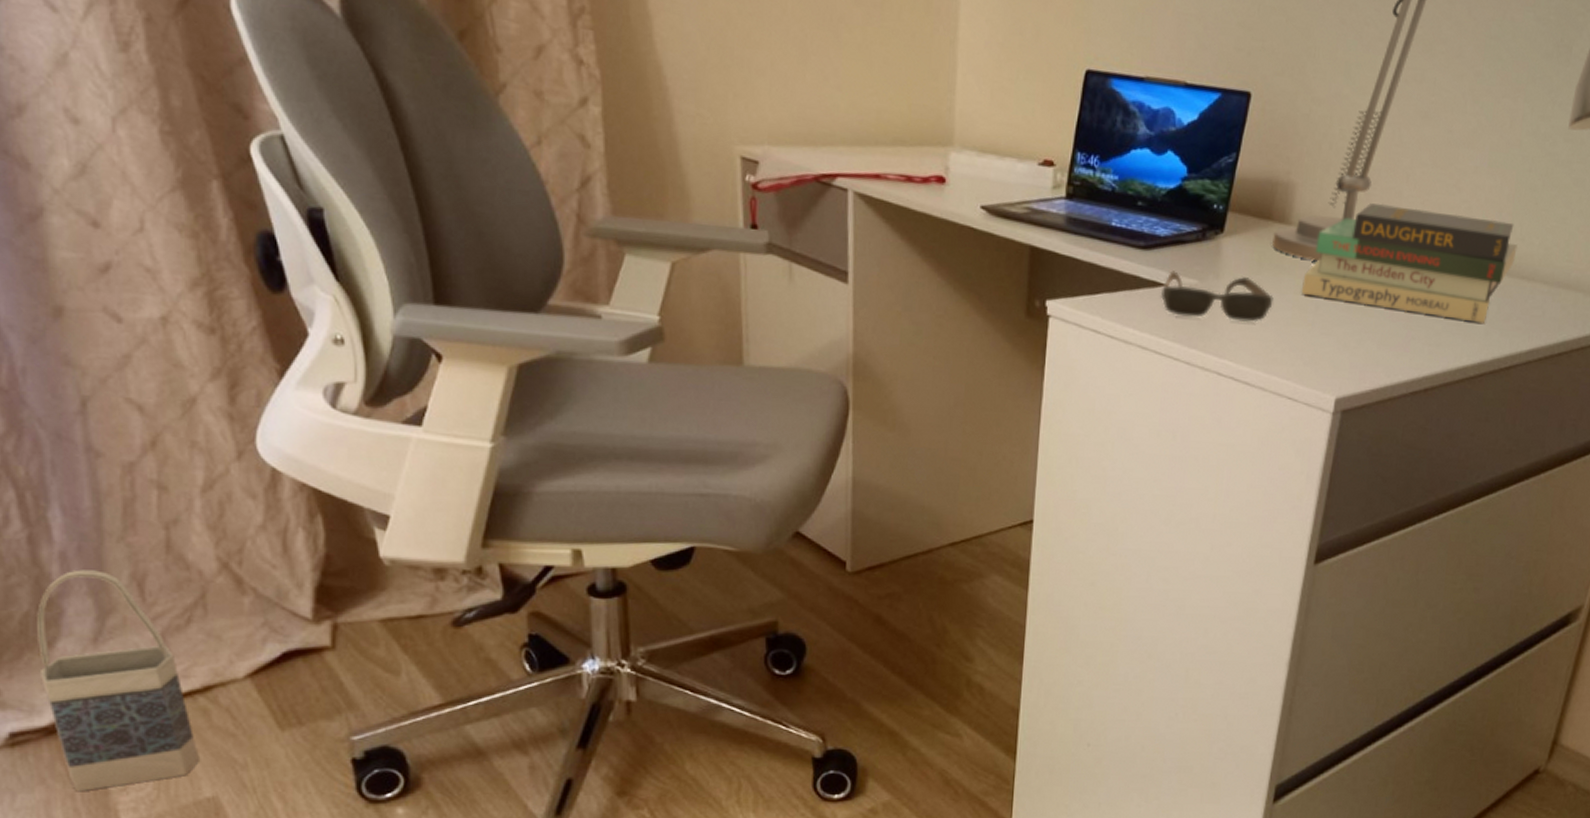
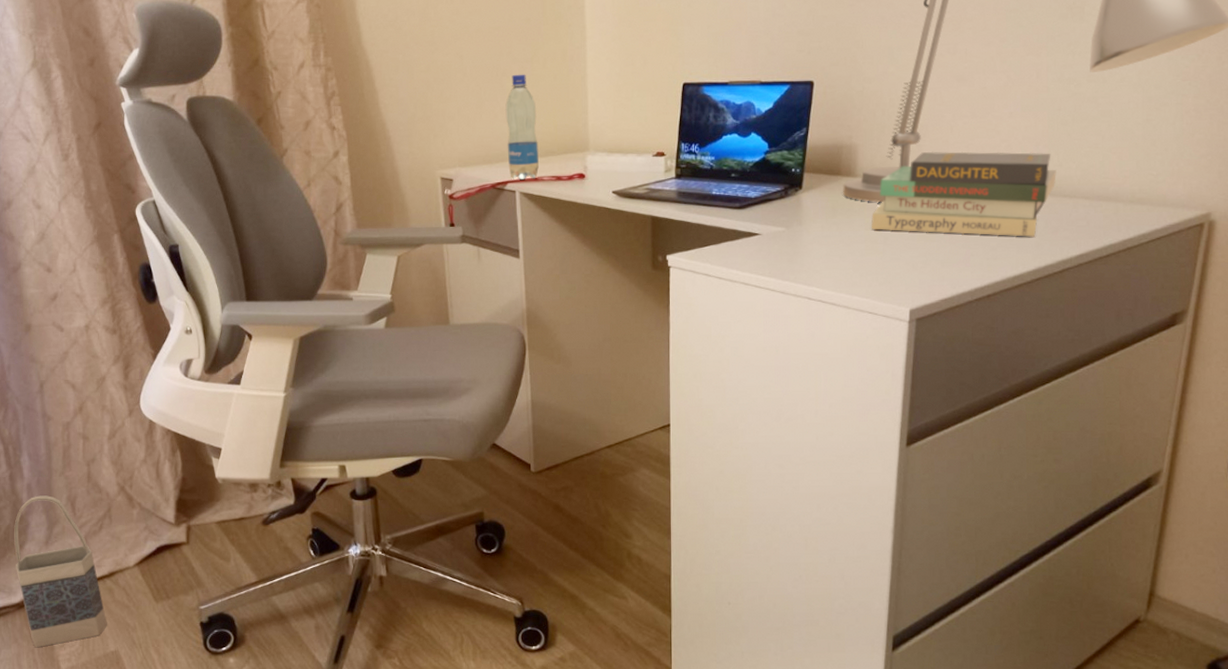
bottle: none [839,22,885,176] -> present [505,74,539,181]
glasses: present [1161,271,1274,322] -> none [756,221,848,257]

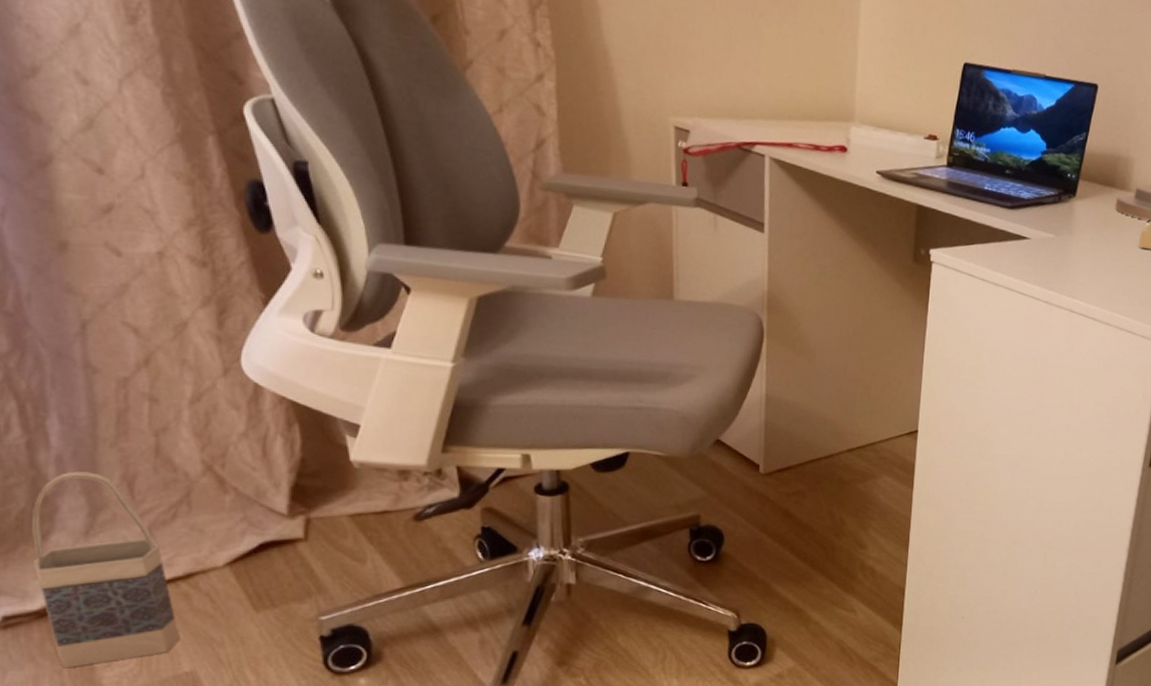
bottle: present [505,74,539,181] -> none [758,19,797,145]

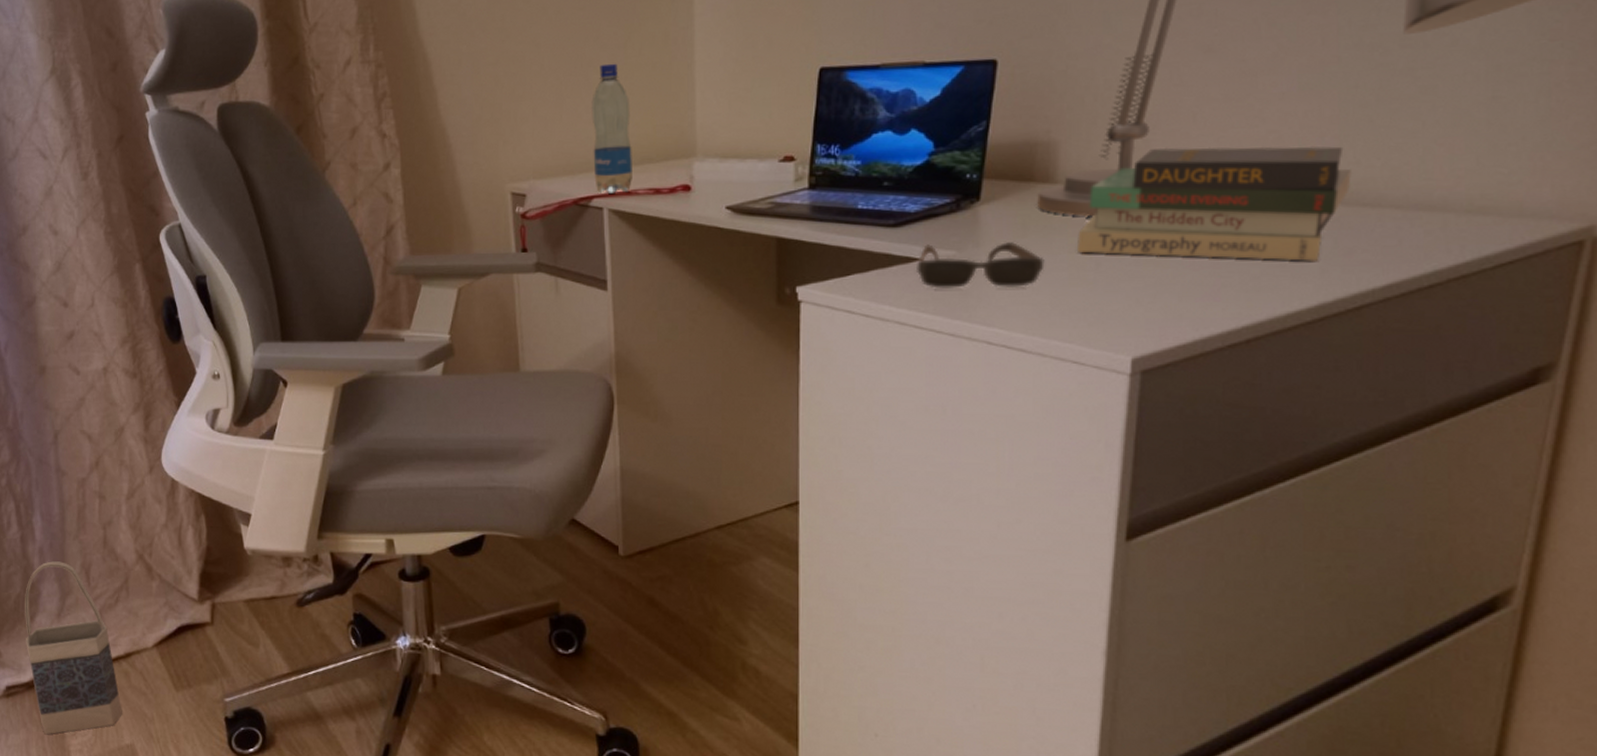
bottle: none [758,19,797,145] -> present [591,63,632,195]
glasses: none [1025,227,1116,270] -> present [917,242,1045,289]

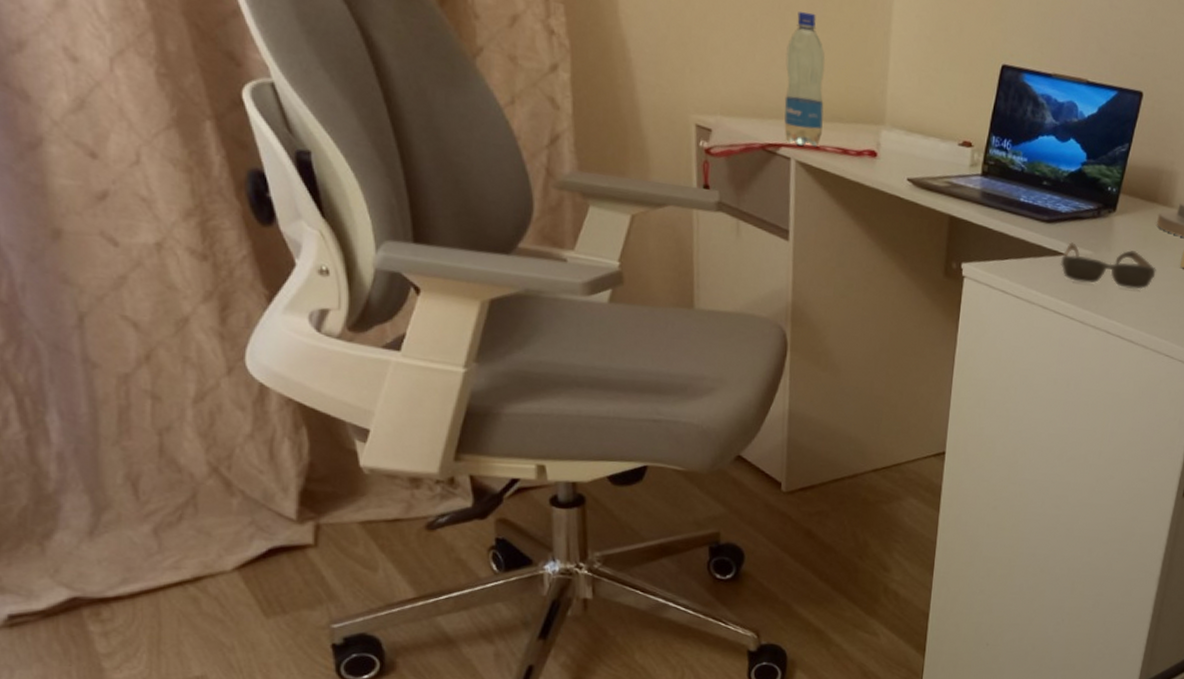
bag: present [25,561,122,735] -> none [35,469,189,669]

